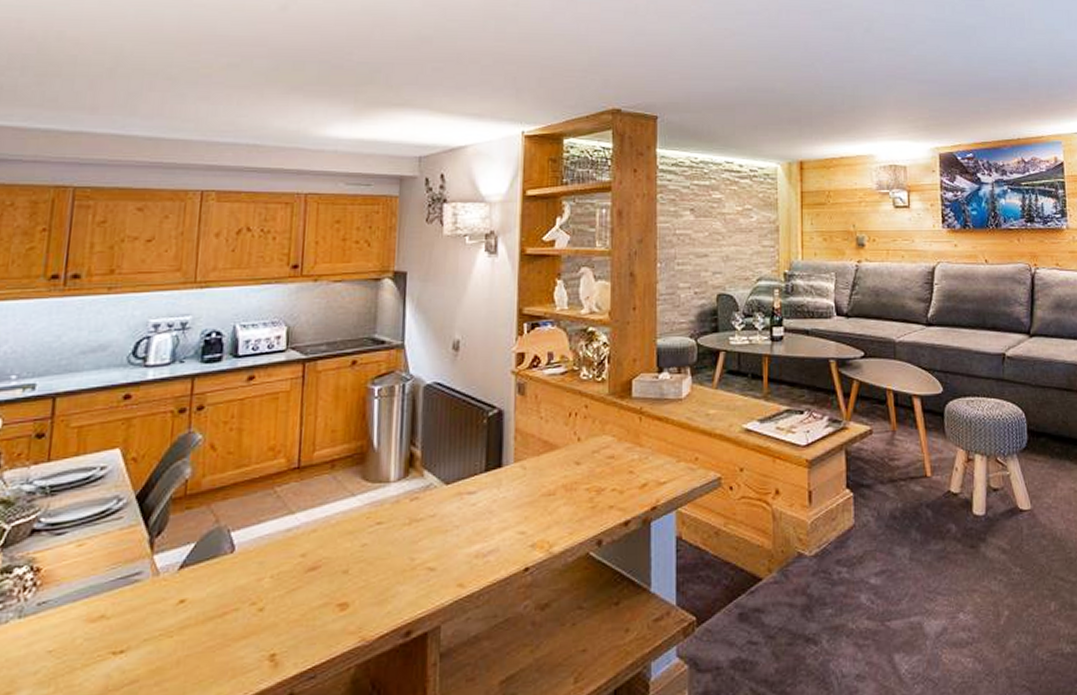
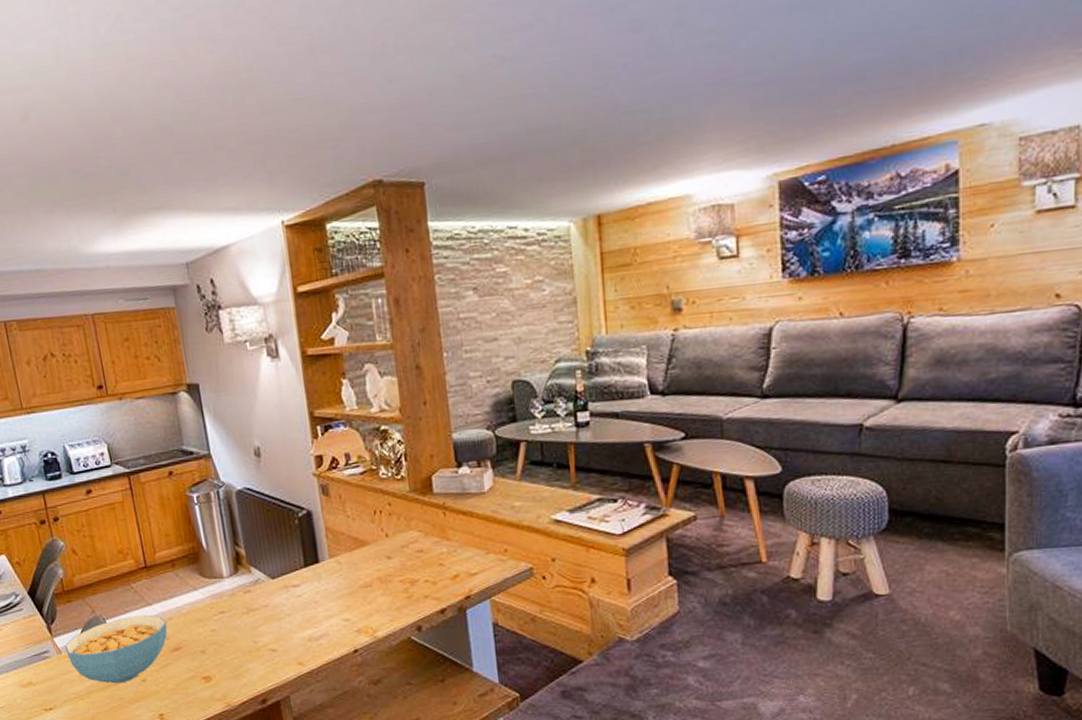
cereal bowl: none [165,525,308,615] -> present [64,614,168,684]

